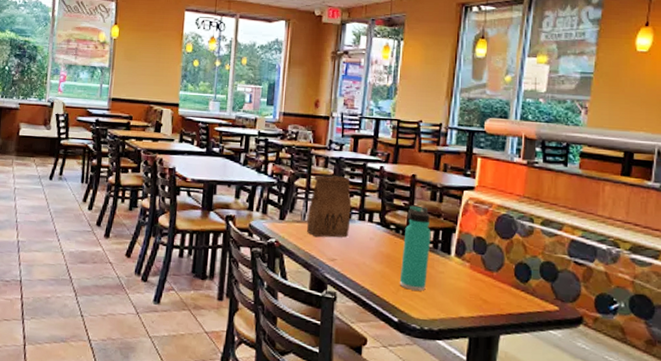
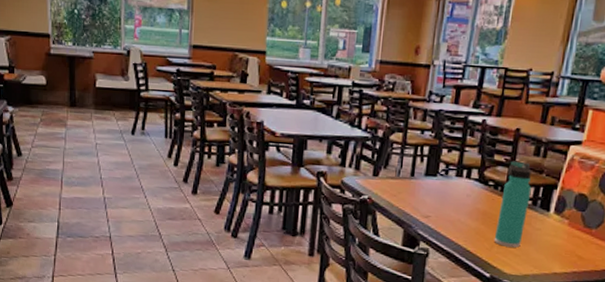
paper bag: present [306,175,352,238] -> none [400,129,450,194]

